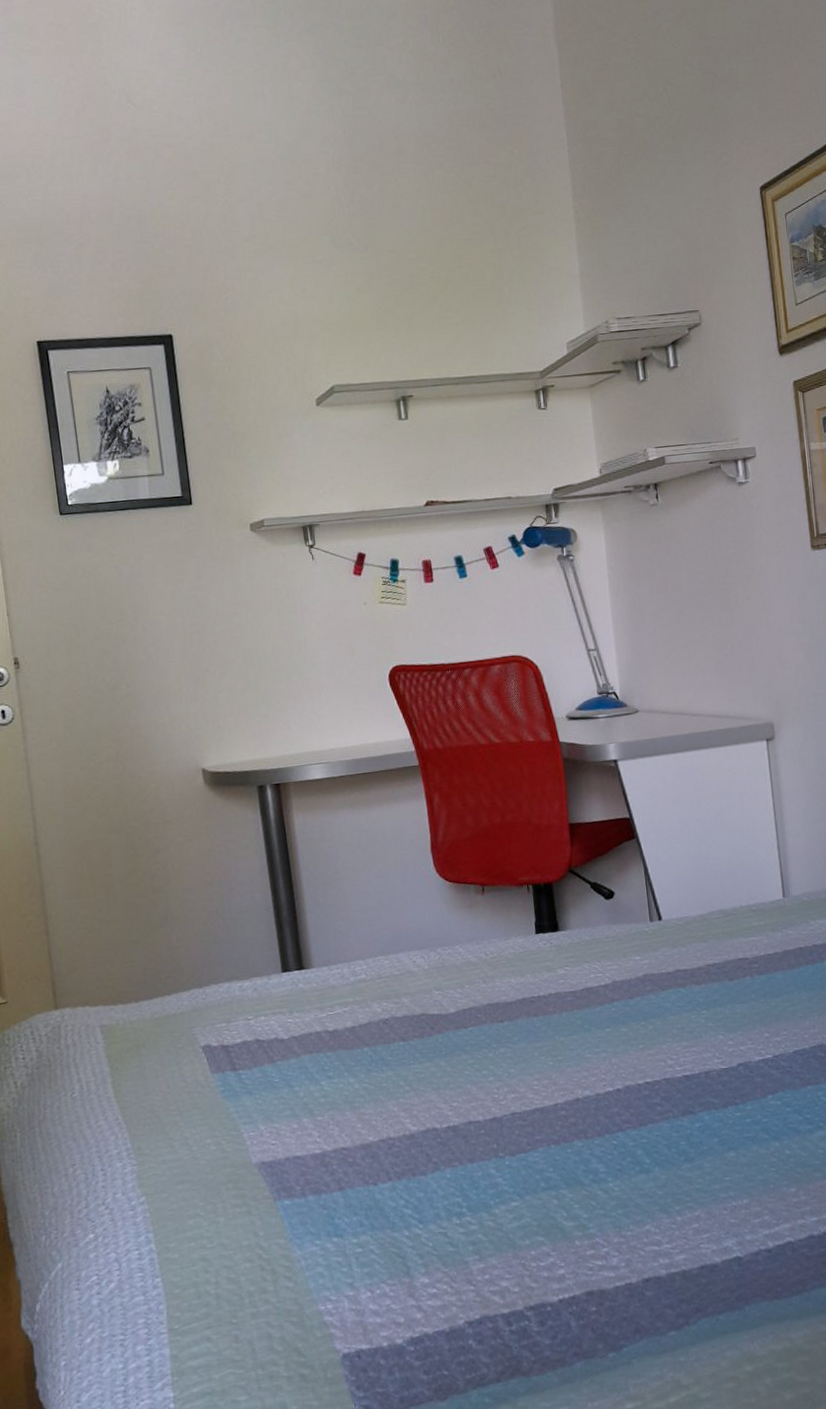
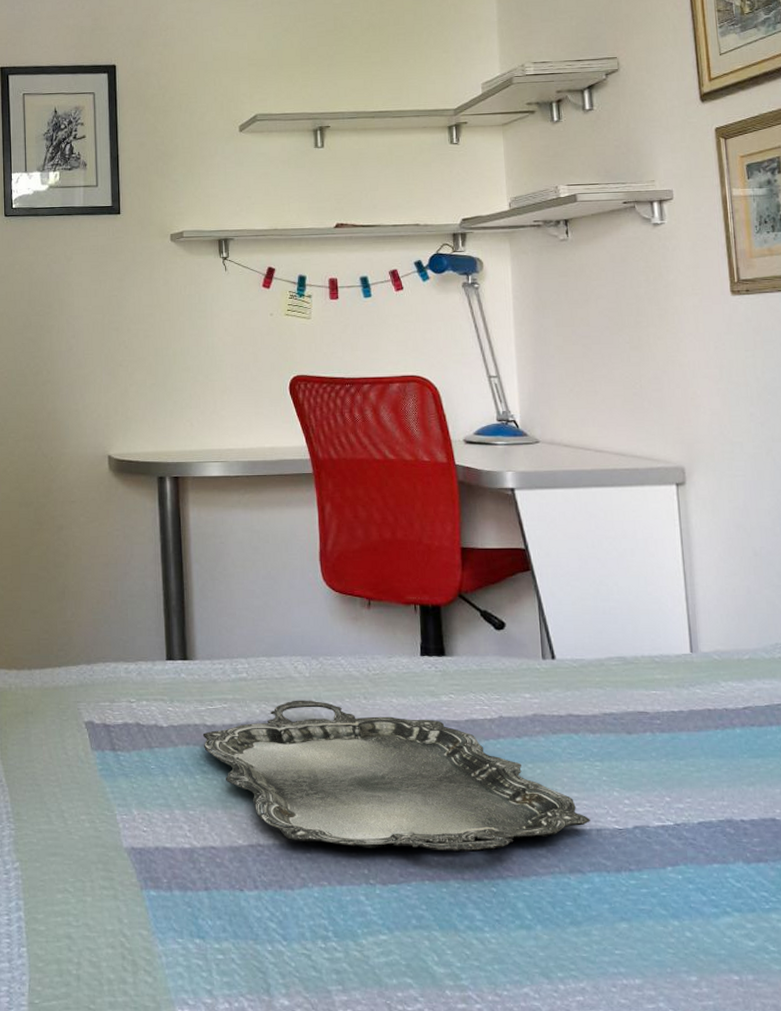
serving tray: none [325,991,699,1129] -> present [202,700,590,852]

